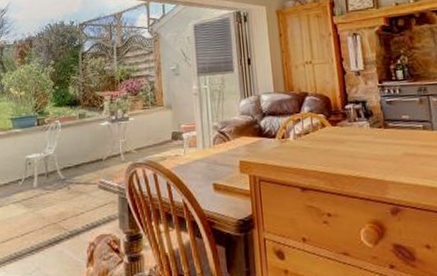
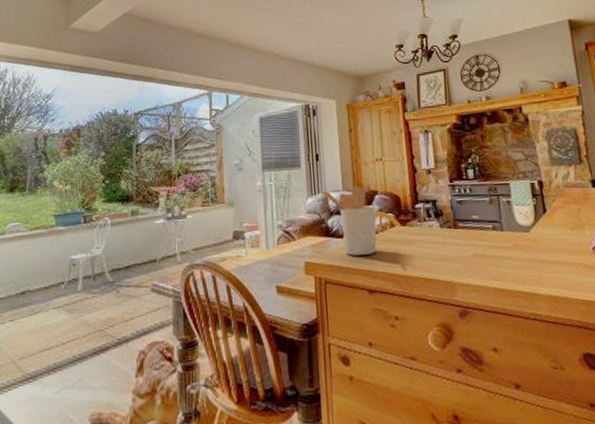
utensil holder: none [255,88,309,155] -> present [322,186,377,256]

